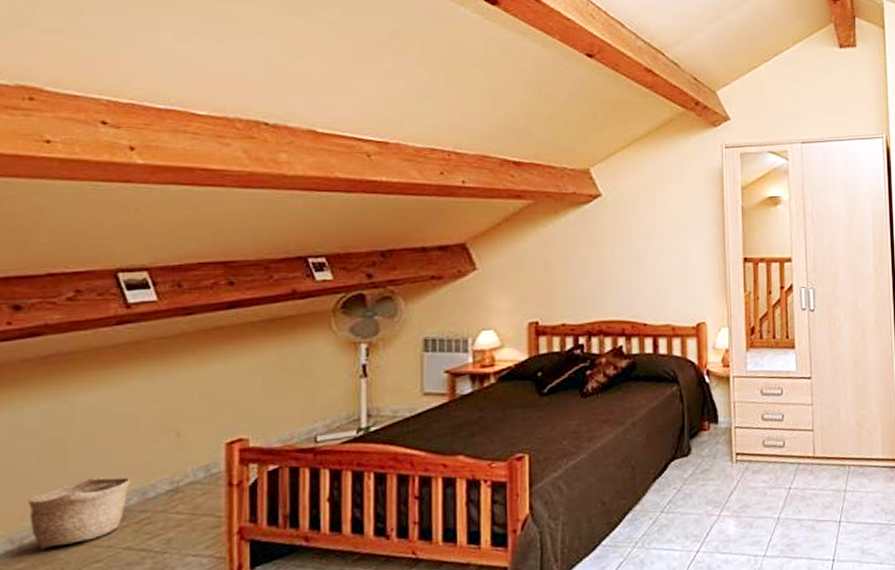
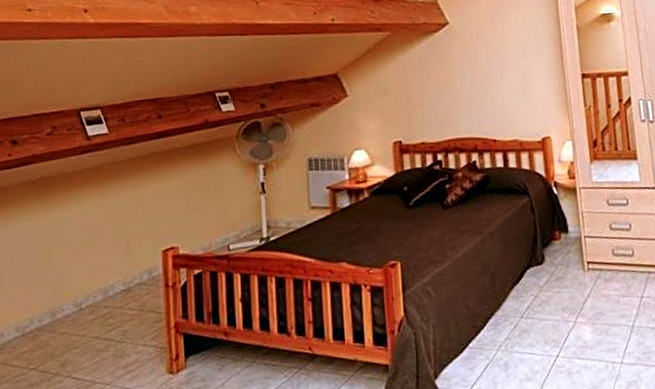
basket: present [27,476,131,550] -> none [27,278,96,337]

